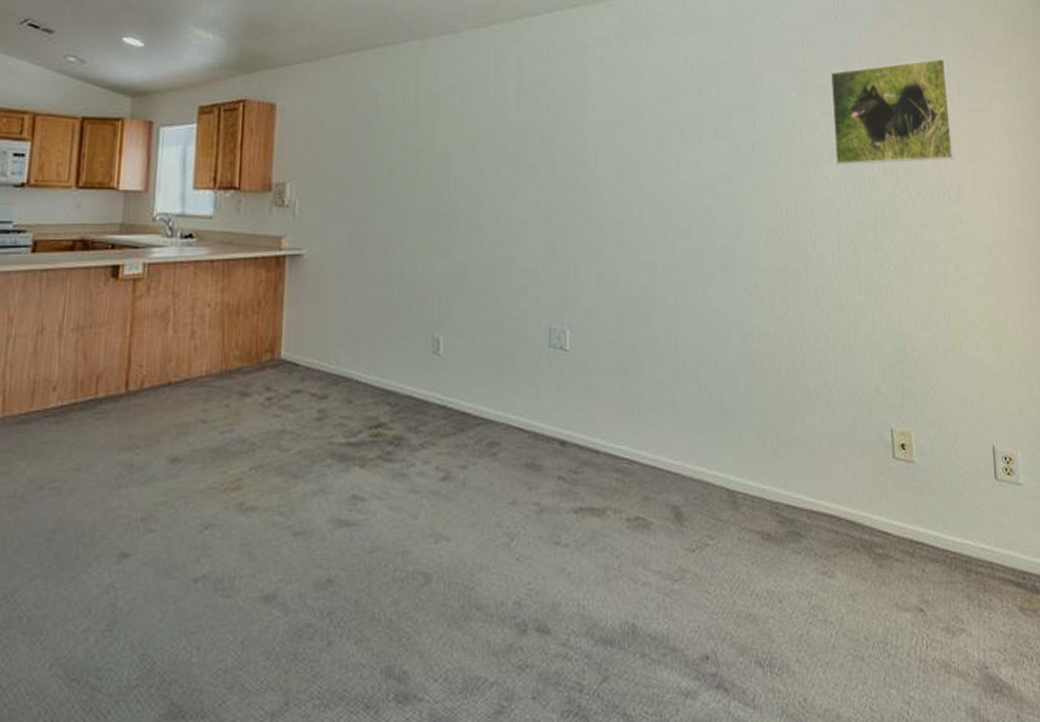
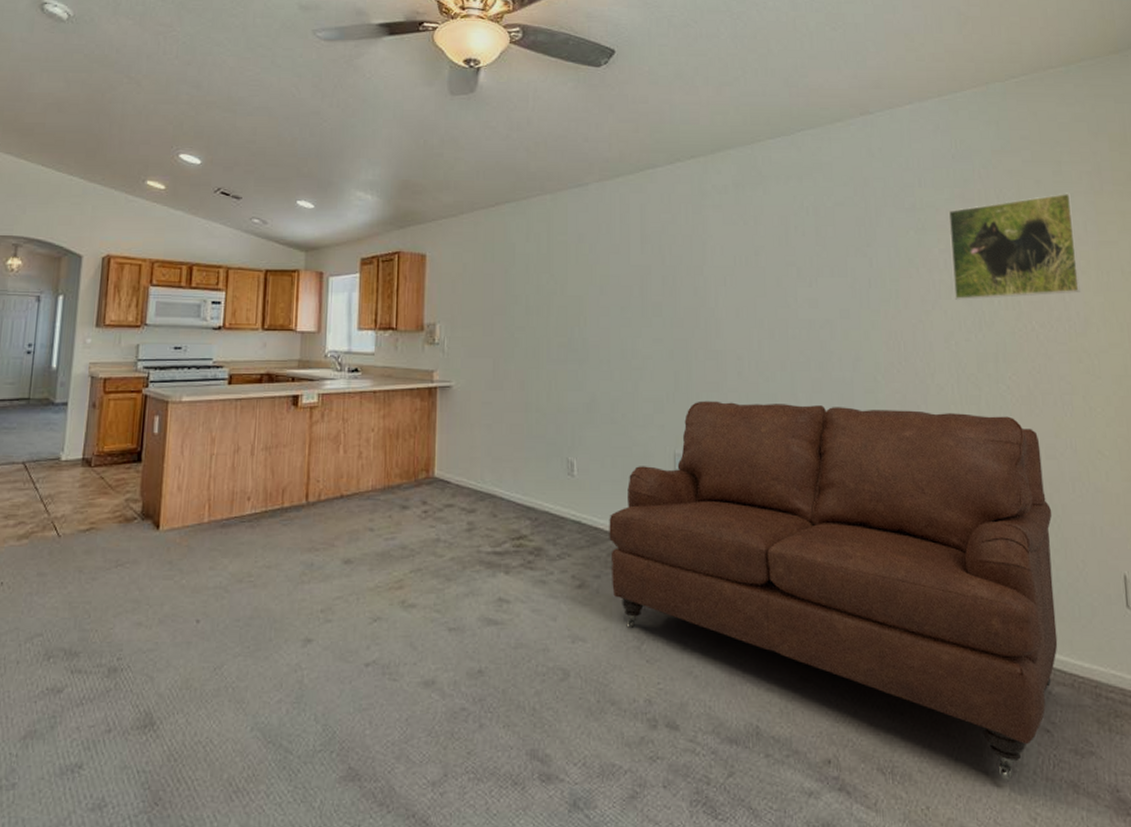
sofa: none [477,270,931,666] -> present [609,400,1058,782]

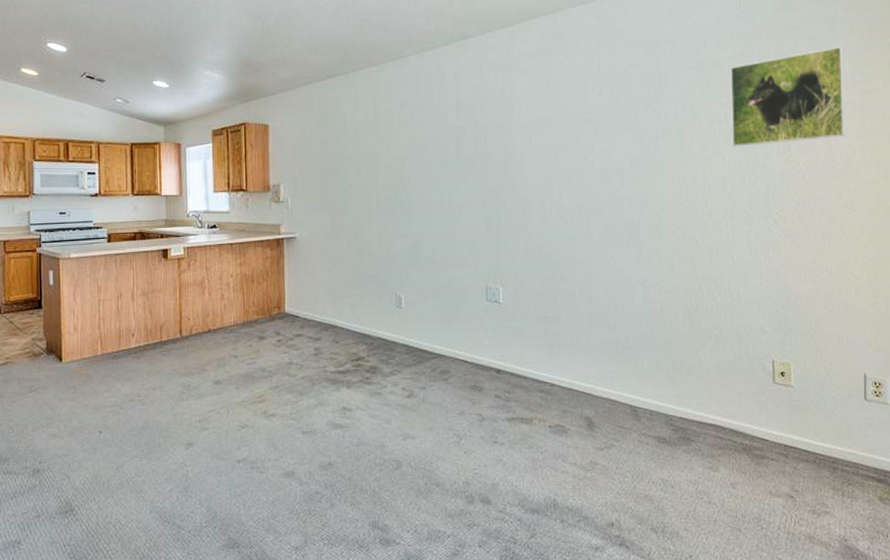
sofa: present [609,400,1058,782] -> none [432,241,807,536]

